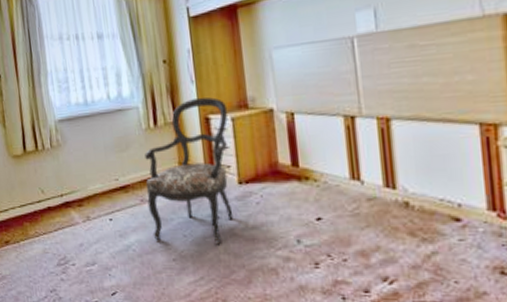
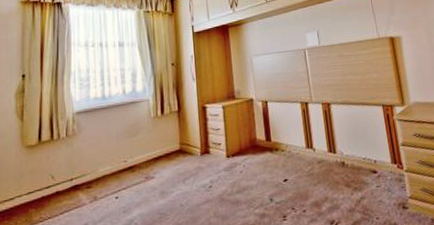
armchair: present [145,97,234,245] -> none [151,91,222,212]

